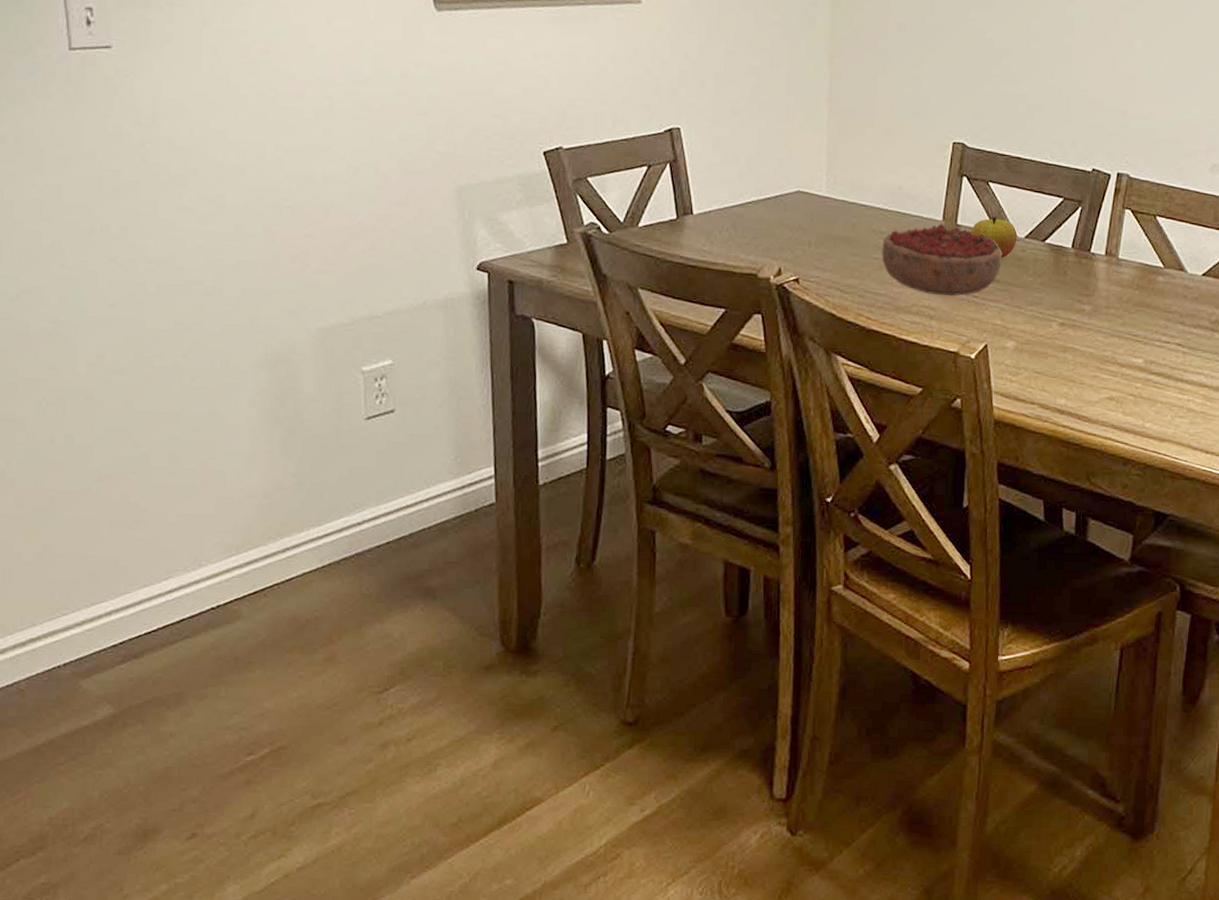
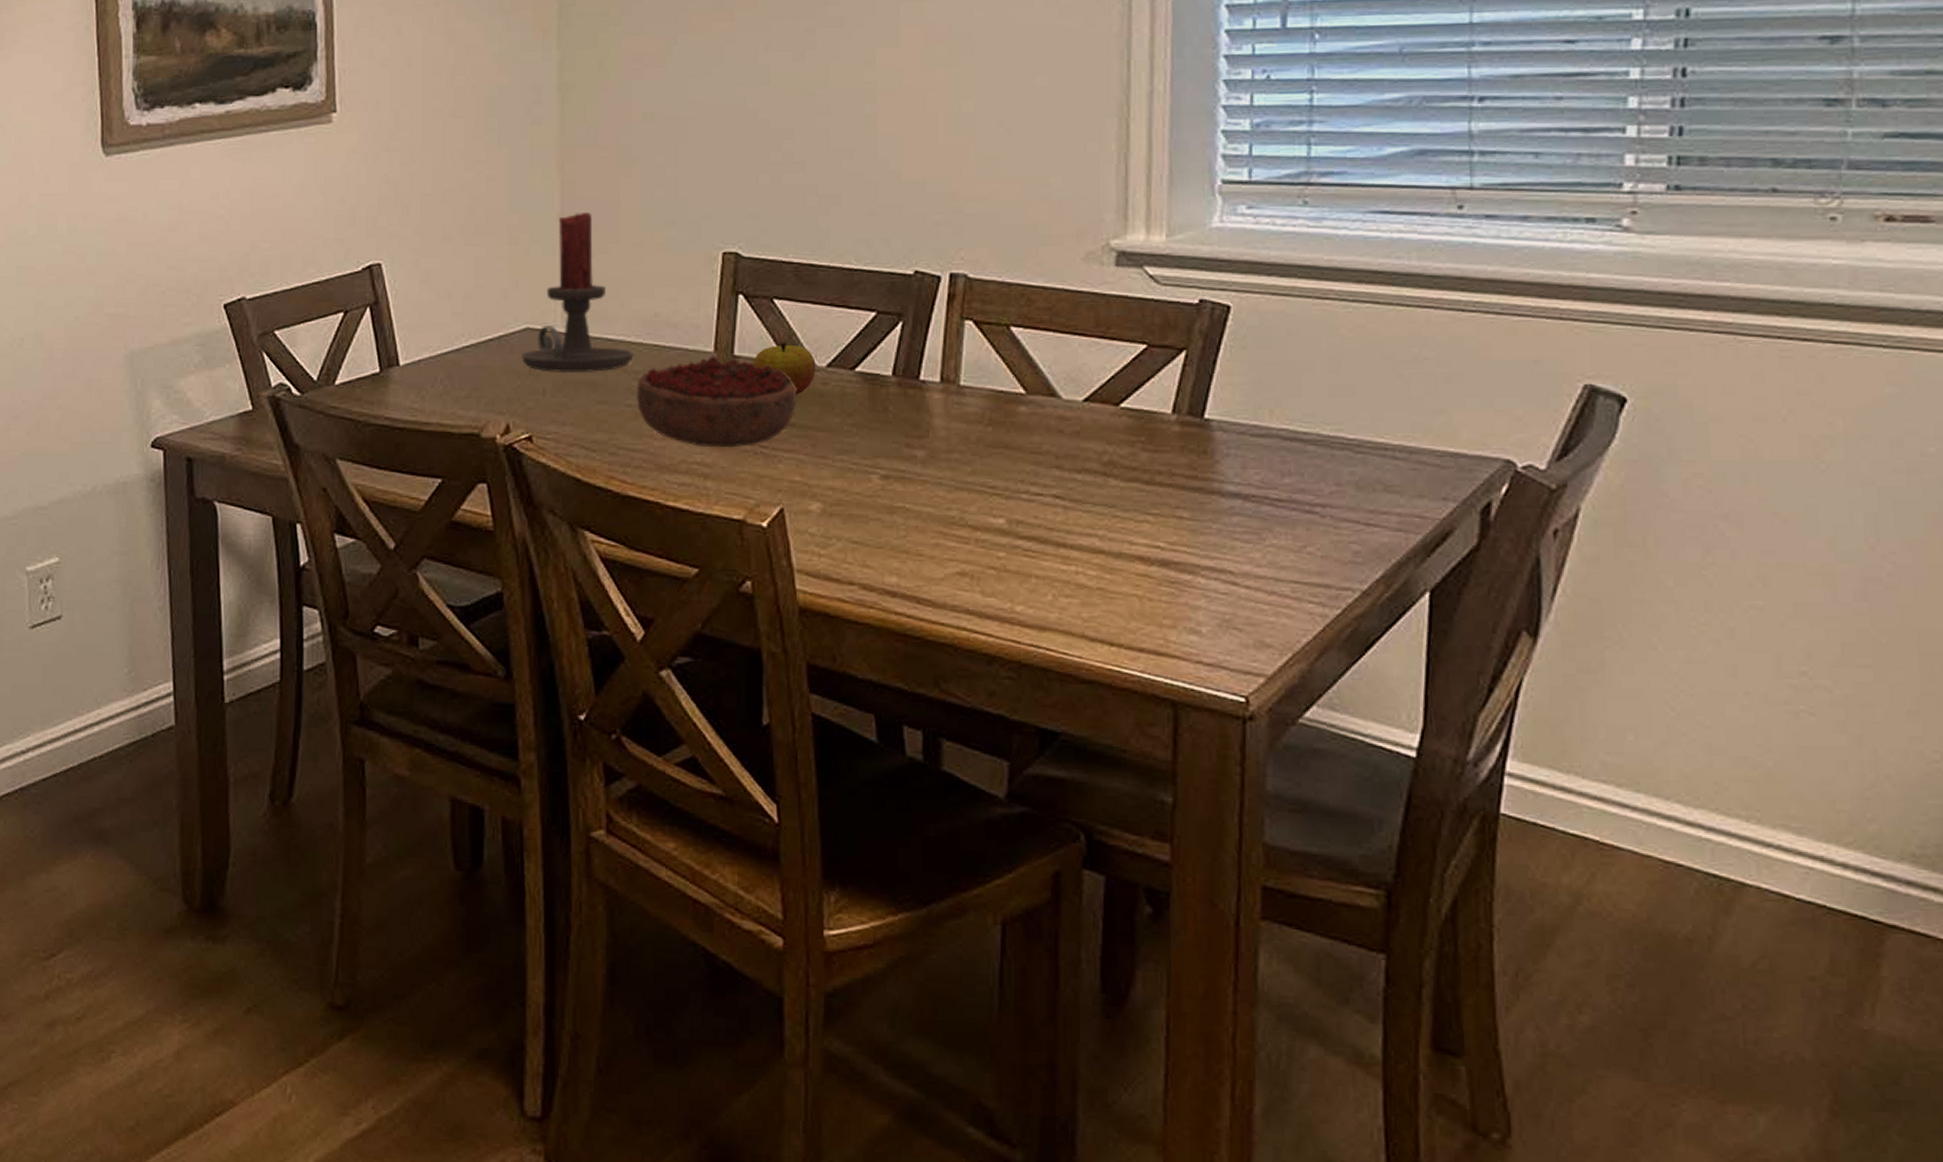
candle holder: none [792,100,881,231] -> present [521,213,634,374]

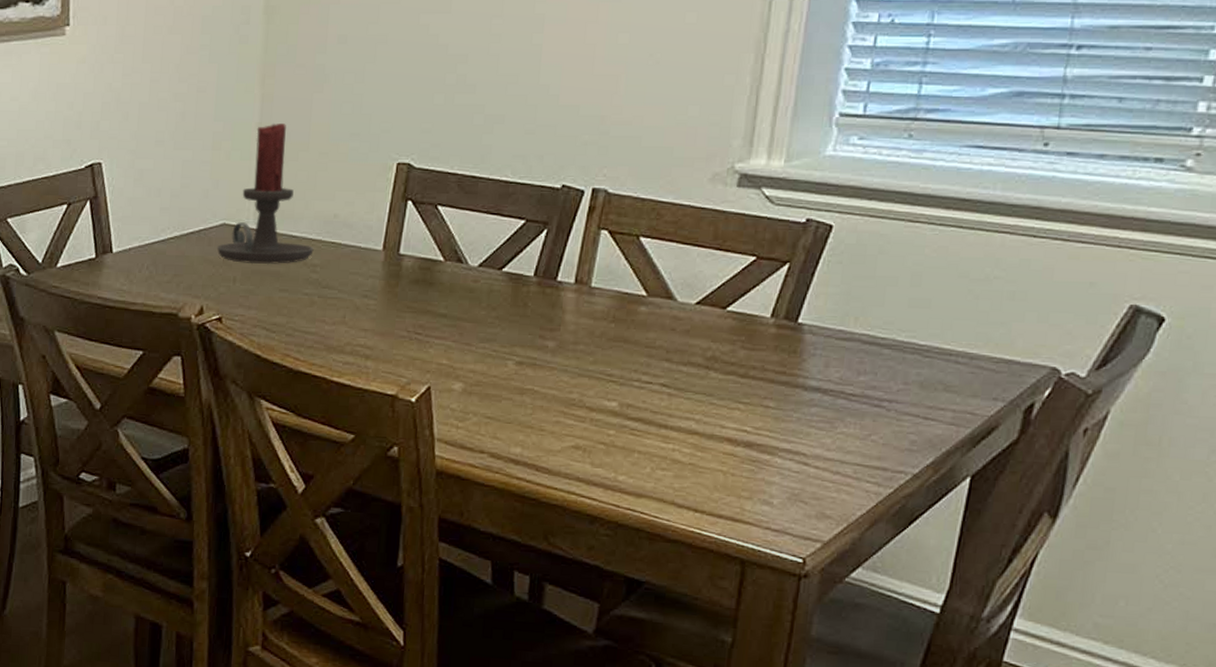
decorative bowl: present [637,355,797,448] -> none [313,253,451,334]
apple: present [753,341,816,395] -> none [416,243,470,290]

